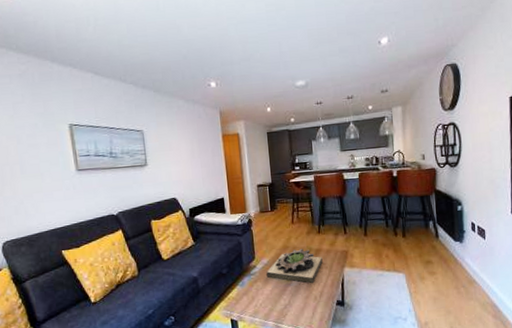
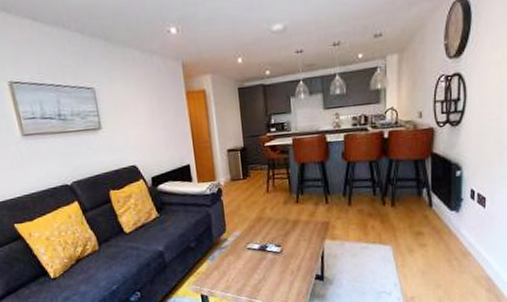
succulent planter: present [266,249,323,283] -> none [239,220,301,257]

